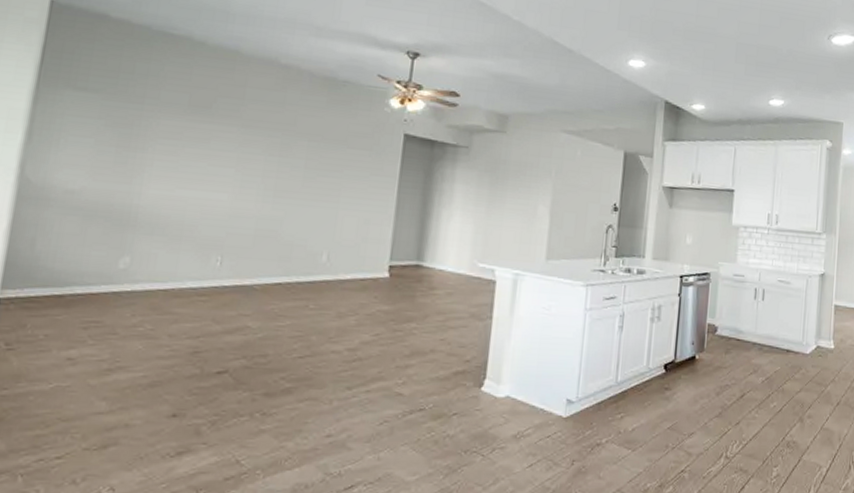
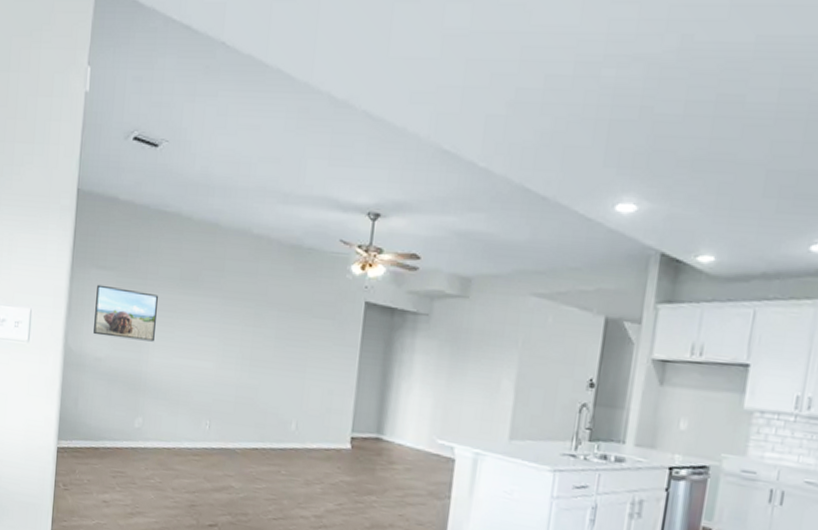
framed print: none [64,107,158,172] -> present [94,284,158,342]

